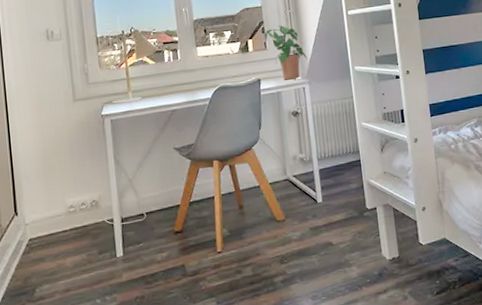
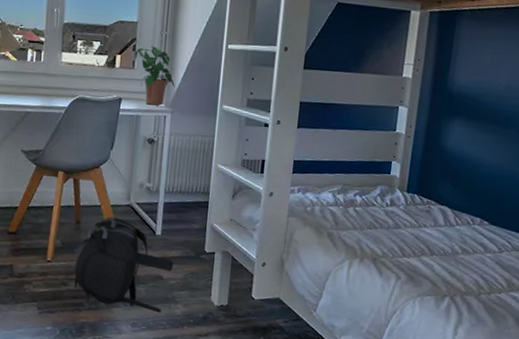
backpack: none [245,194,341,290] -> present [74,216,174,313]

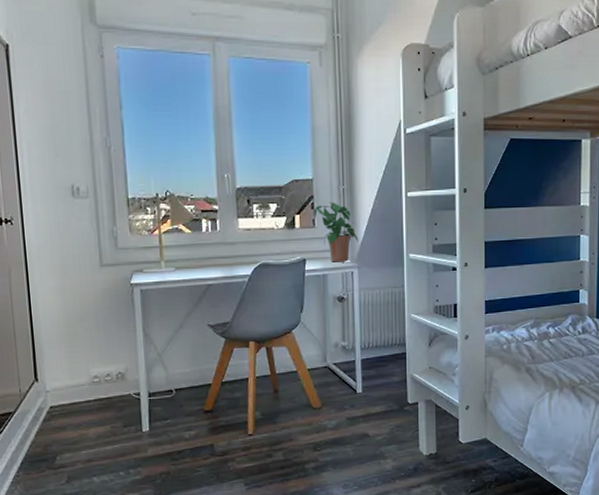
backpack: present [74,216,174,313] -> none [278,380,378,475]

